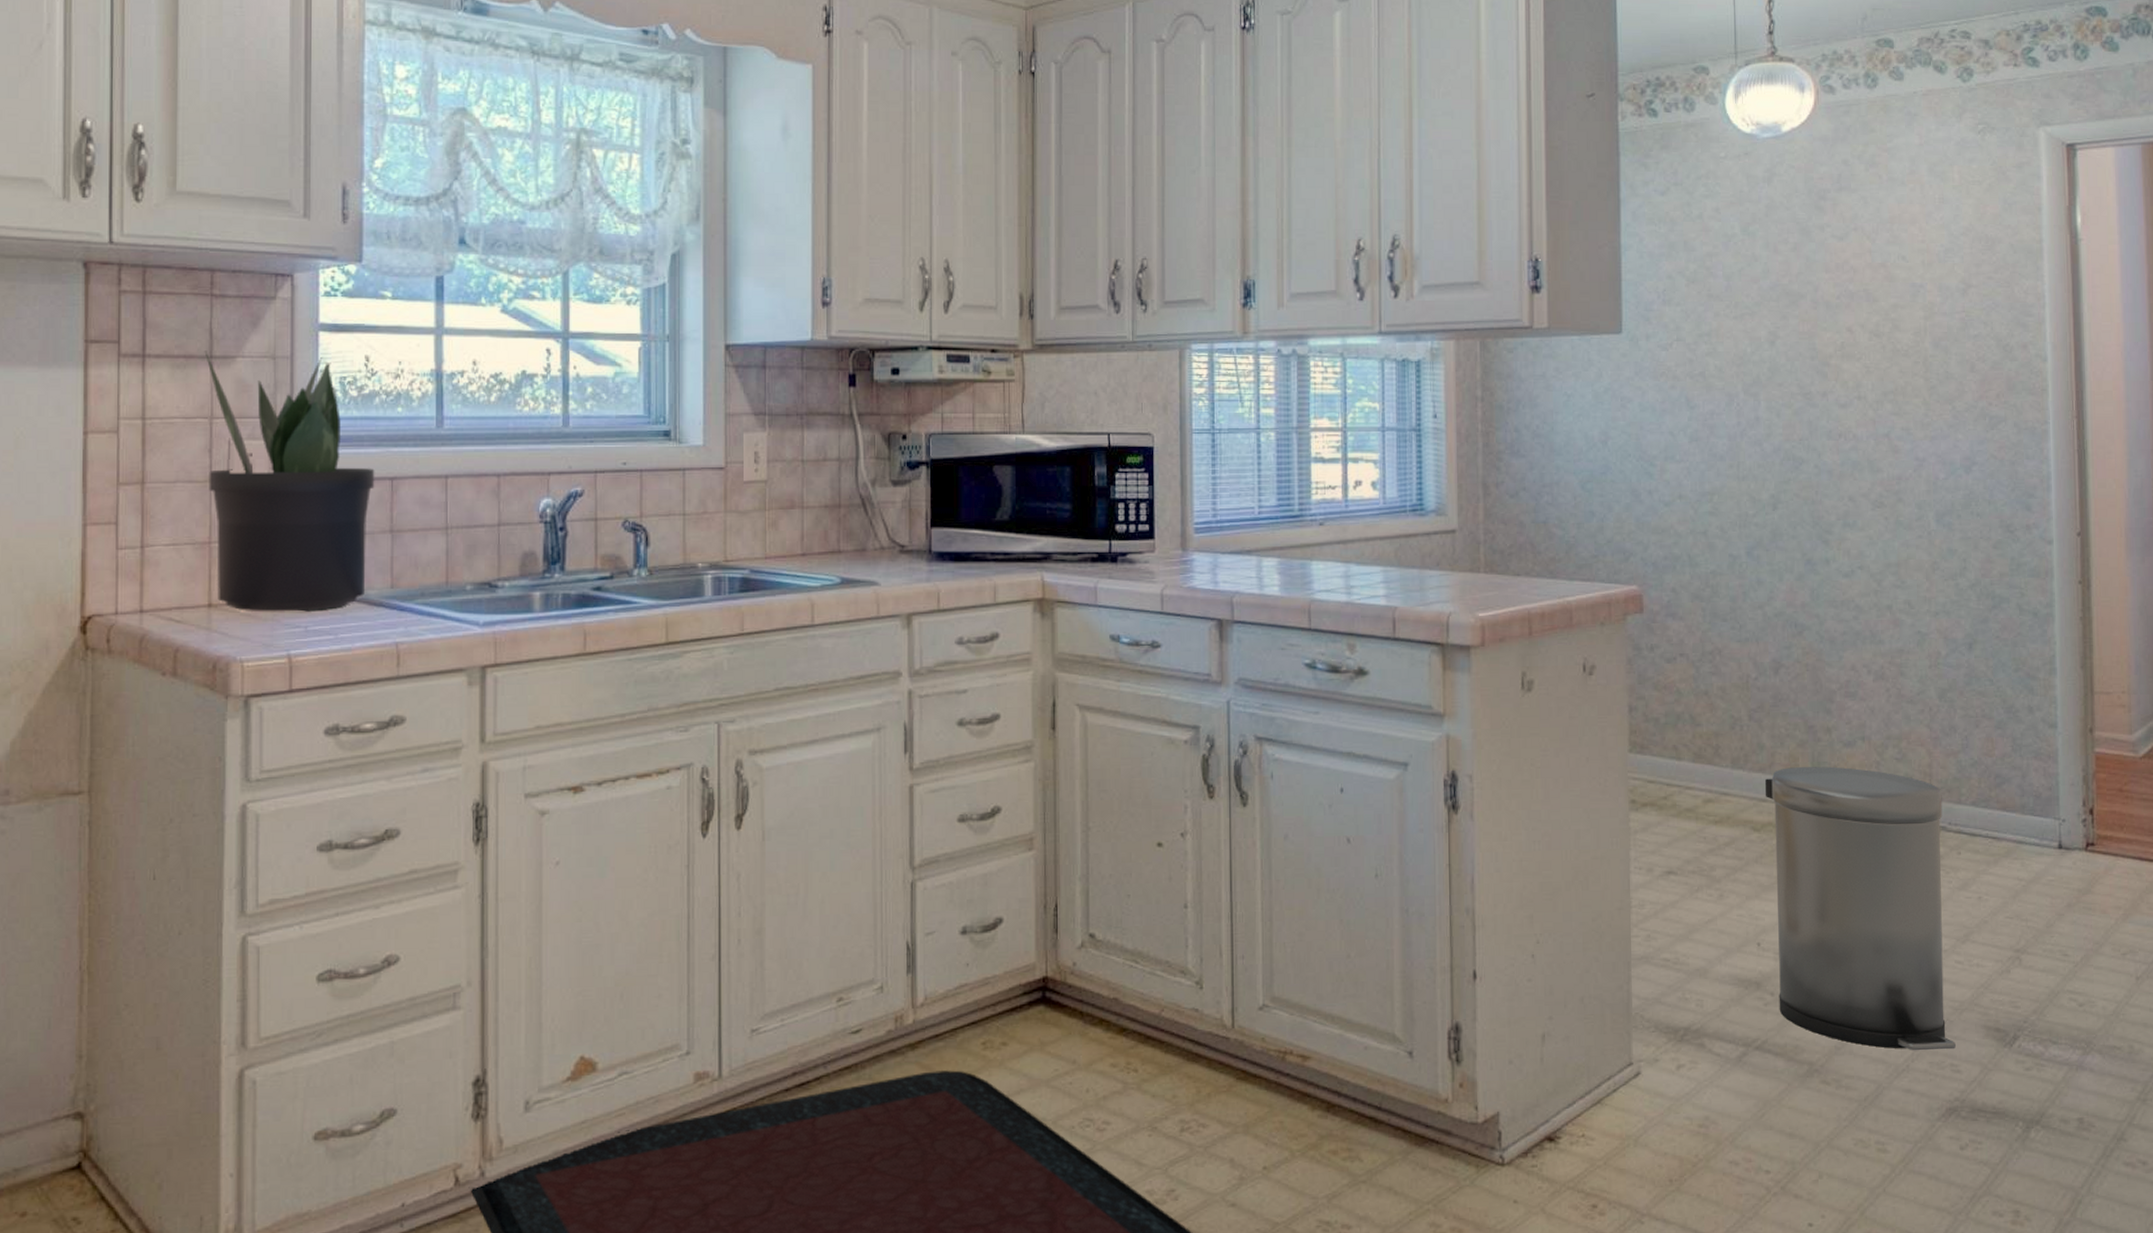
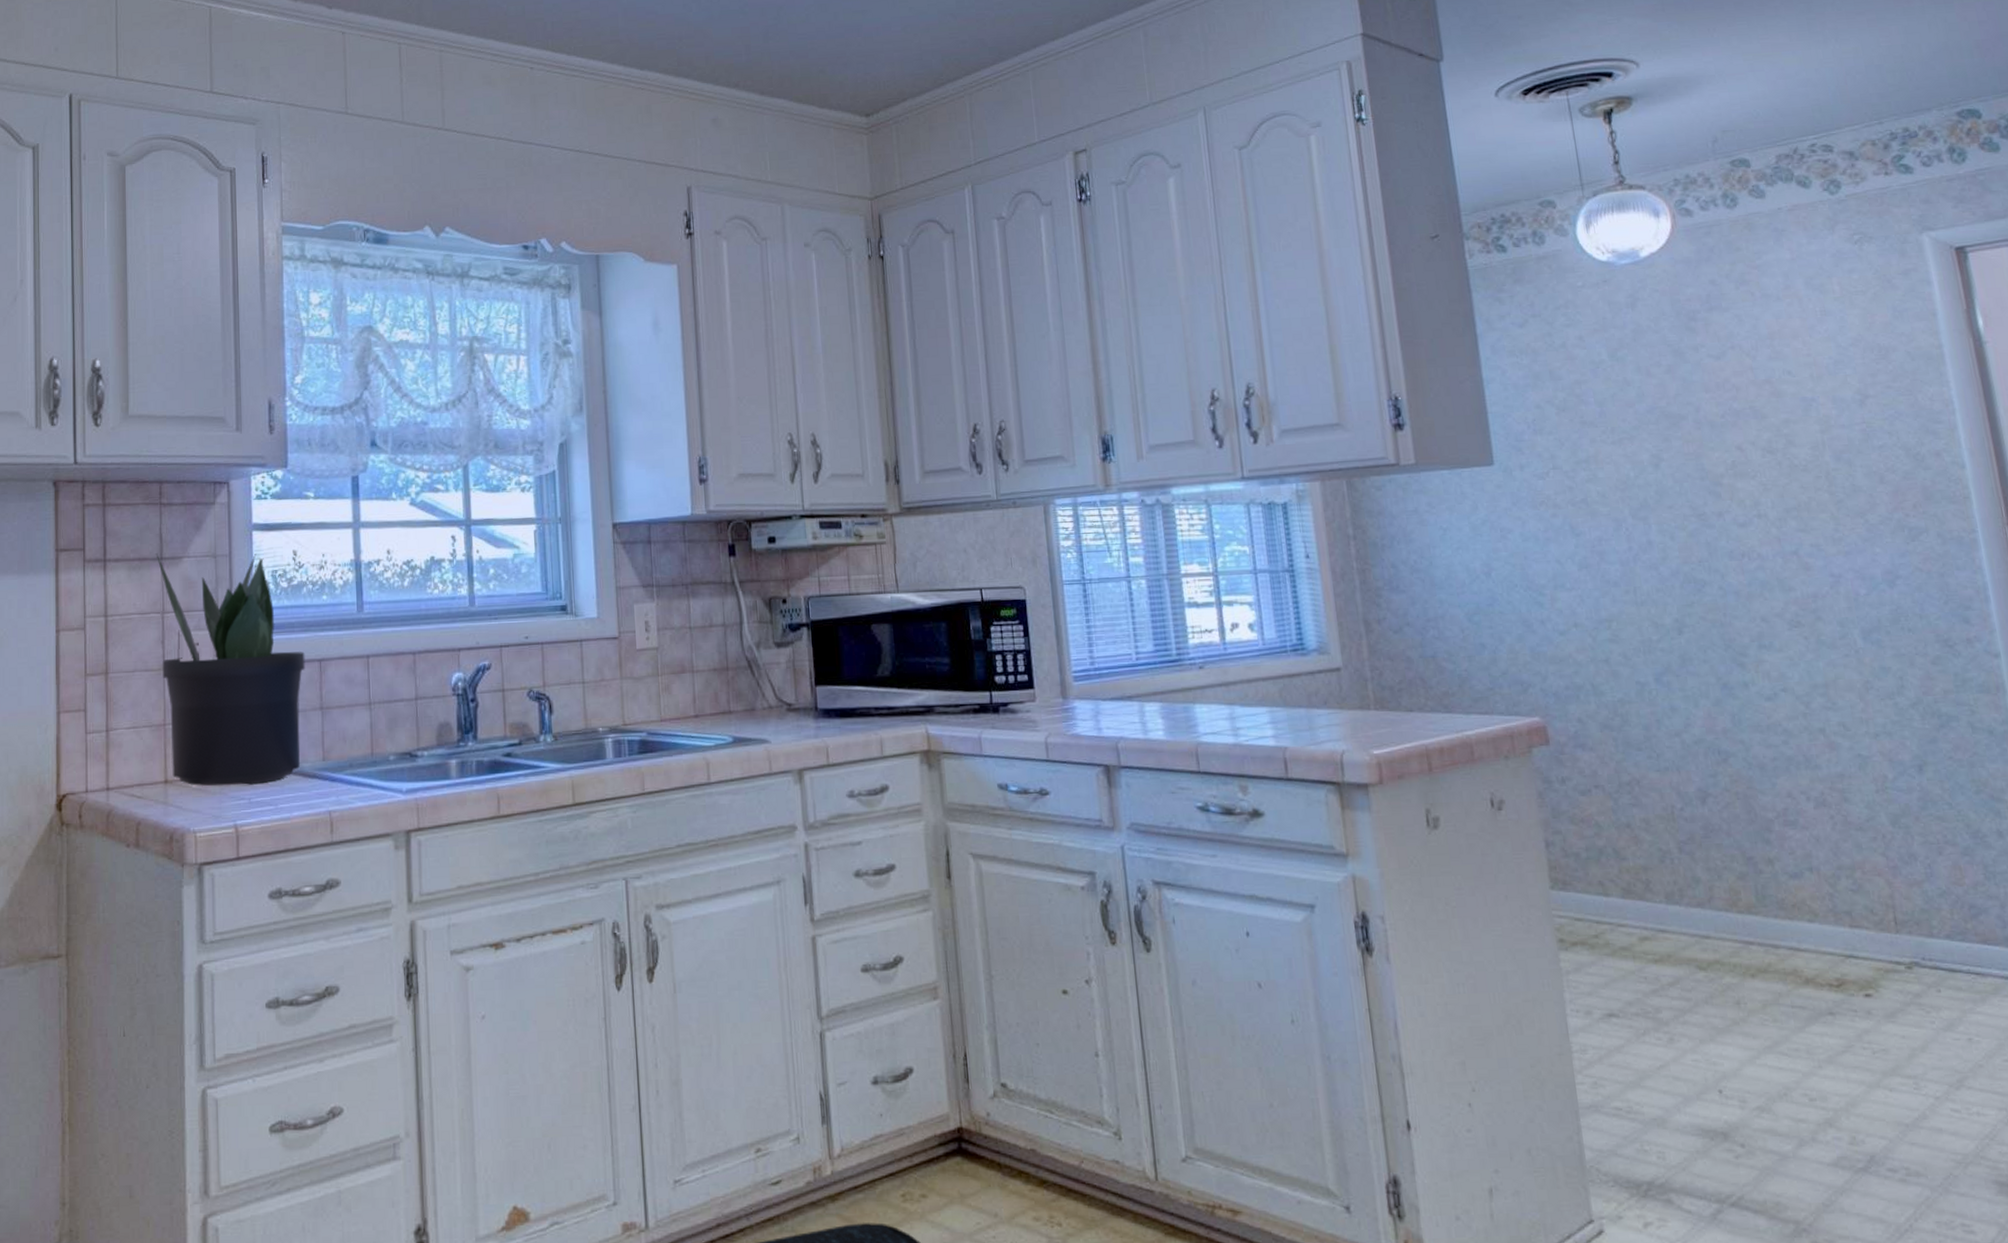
pedal bin: present [1764,766,1956,1051] -> none [1705,900,1965,1209]

